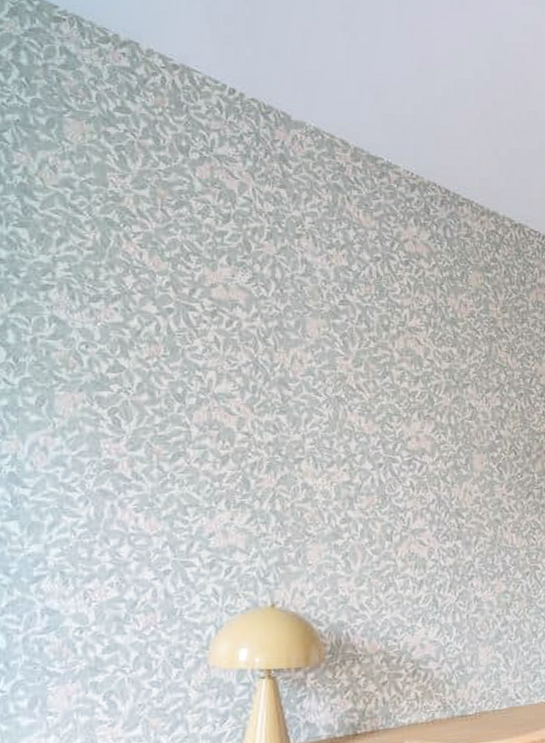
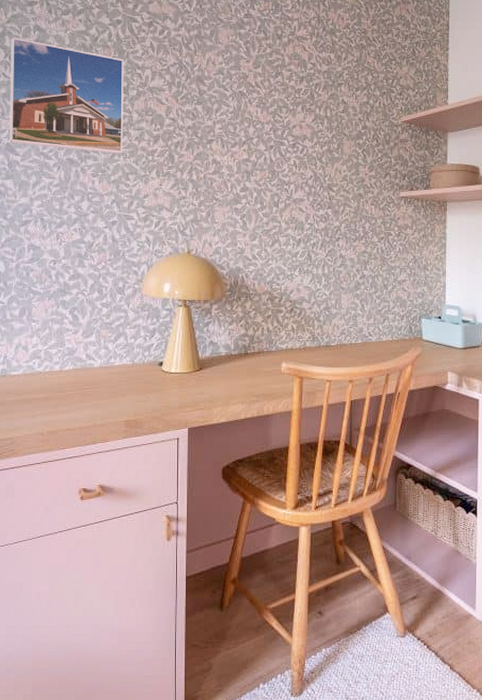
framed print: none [14,332,179,481] -> present [10,38,123,154]

